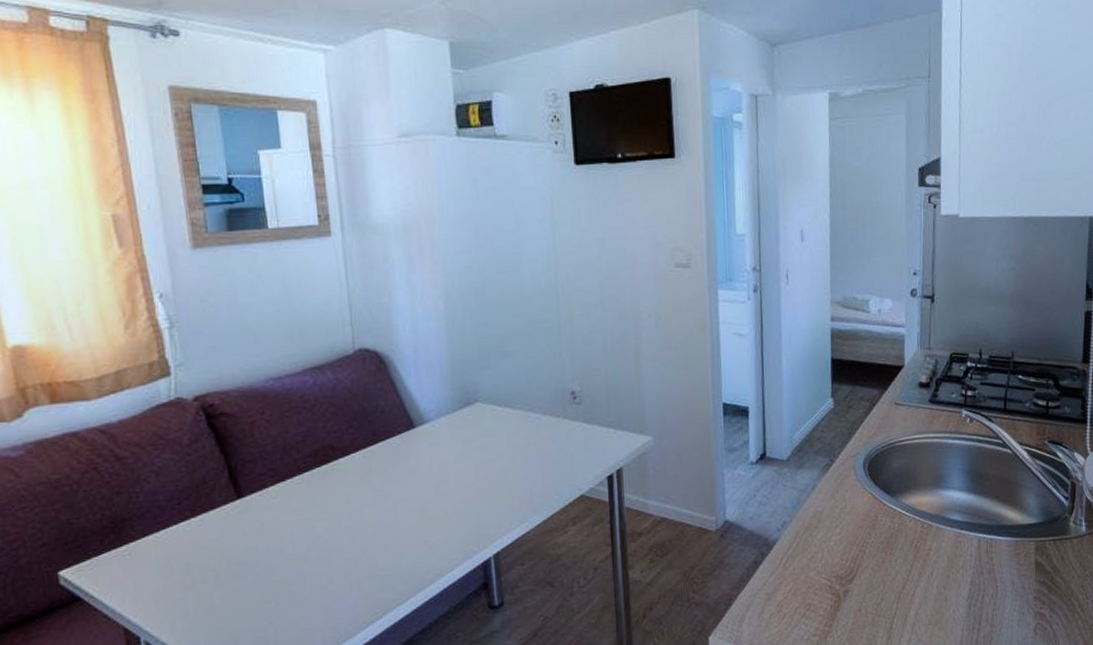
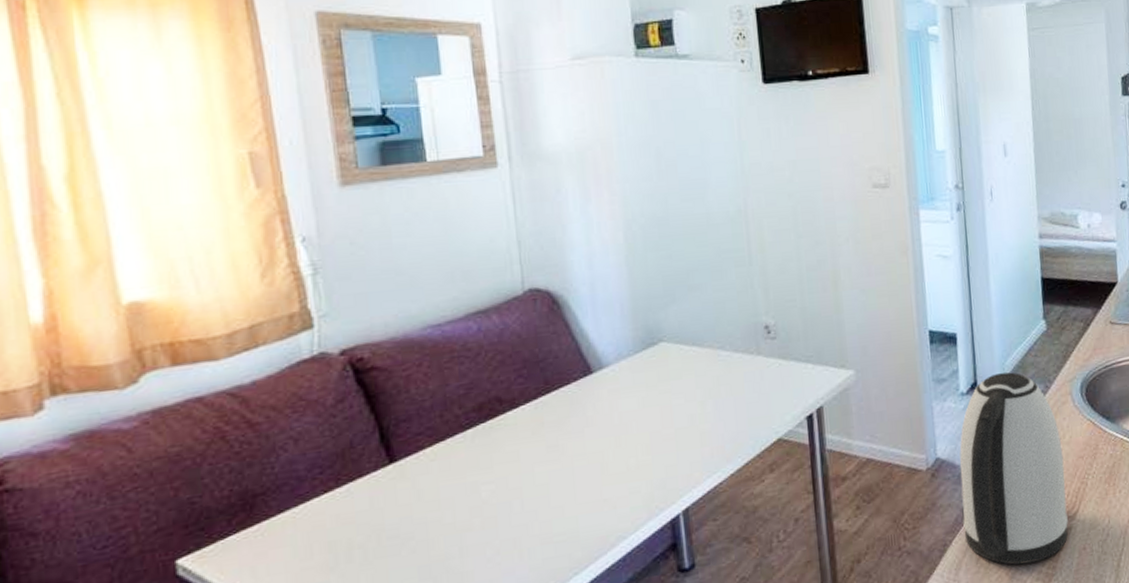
kettle: none [746,445,846,621] -> present [959,372,1068,565]

